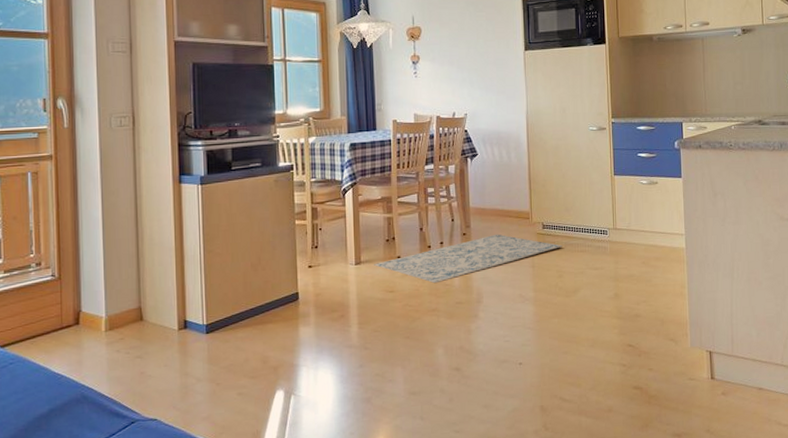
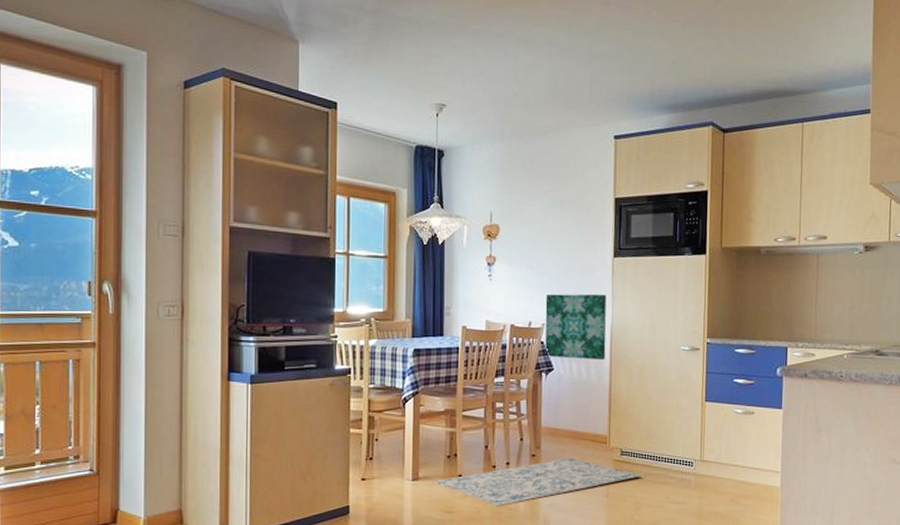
wall art: none [466,84,523,144] -> present [545,294,607,361]

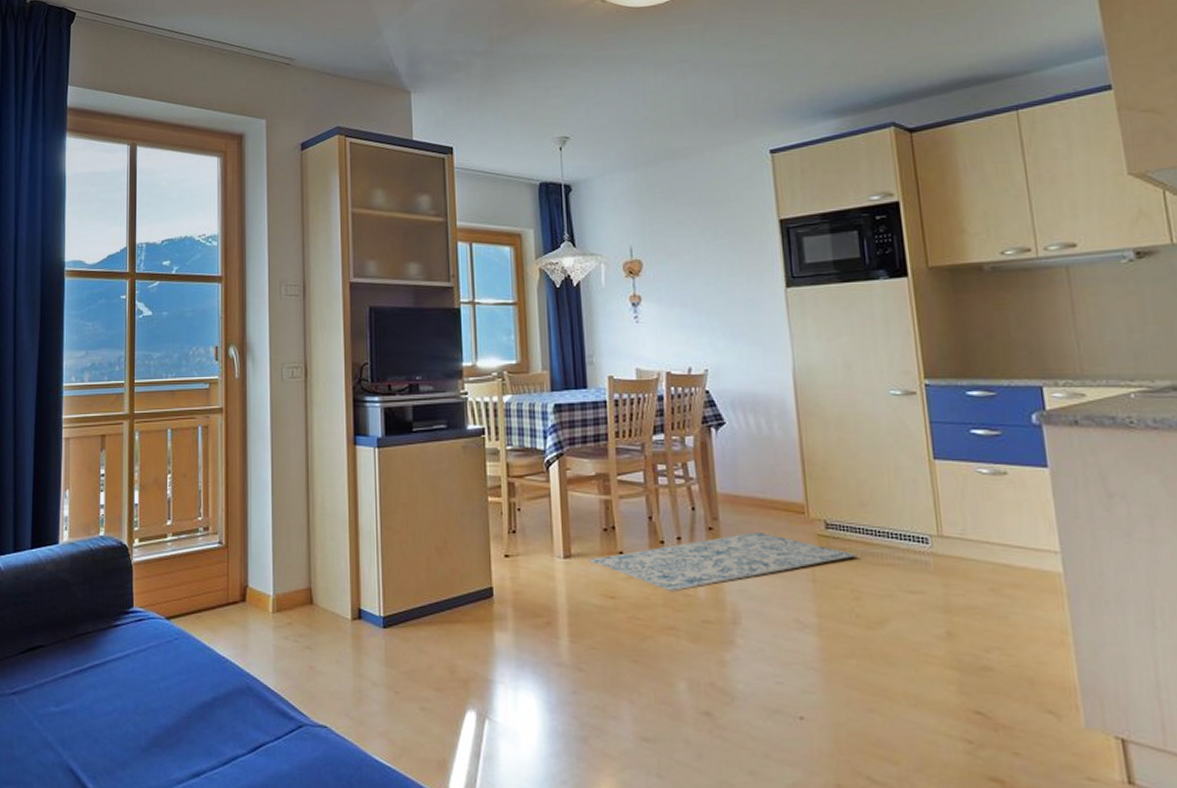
wall art: present [545,294,607,361] -> none [706,331,790,411]

